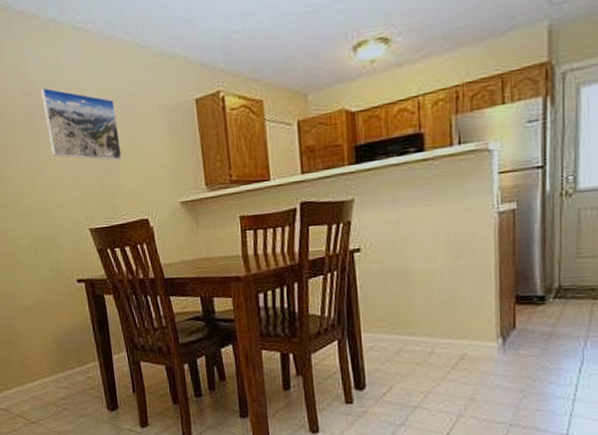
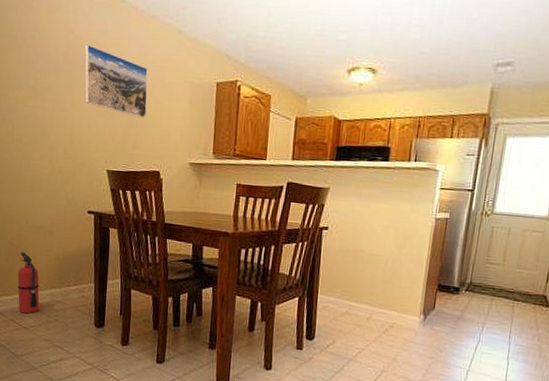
fire extinguisher: none [13,338,45,406] -> present [17,252,40,314]

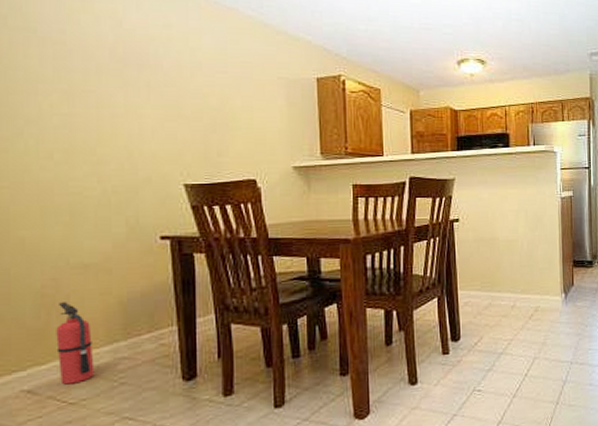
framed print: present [84,44,148,119] -> none [141,39,234,122]

